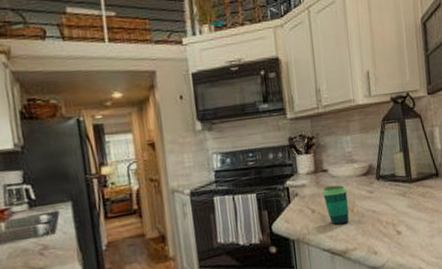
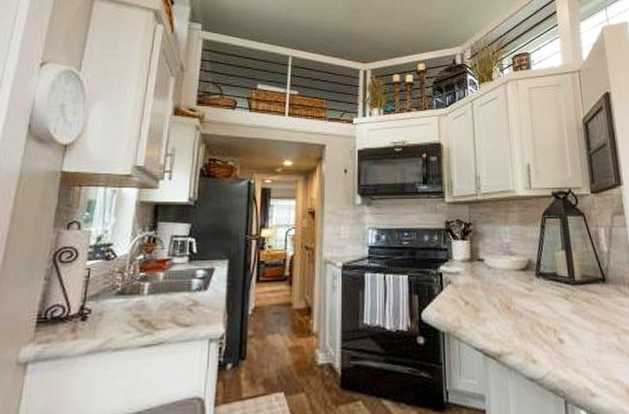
cup: present [323,185,349,226] -> none [478,277,505,322]

